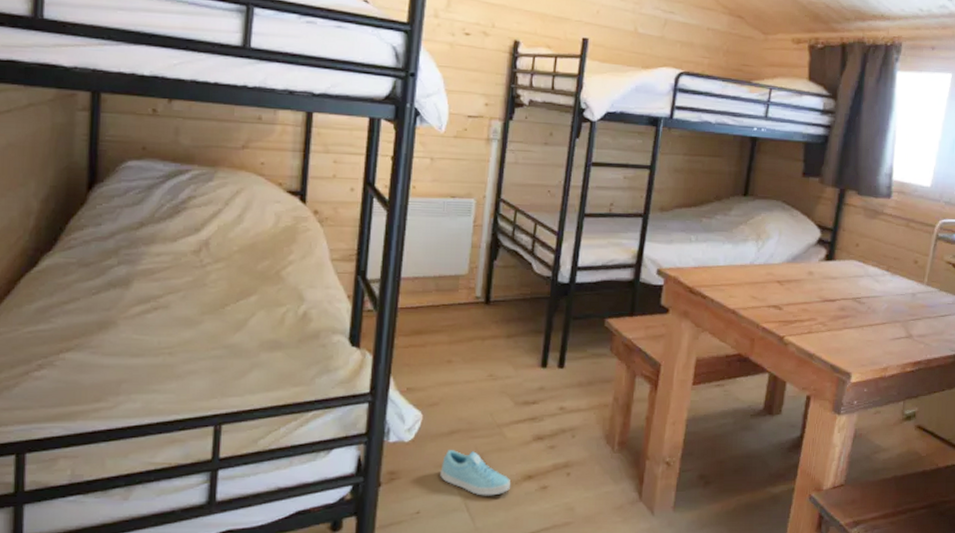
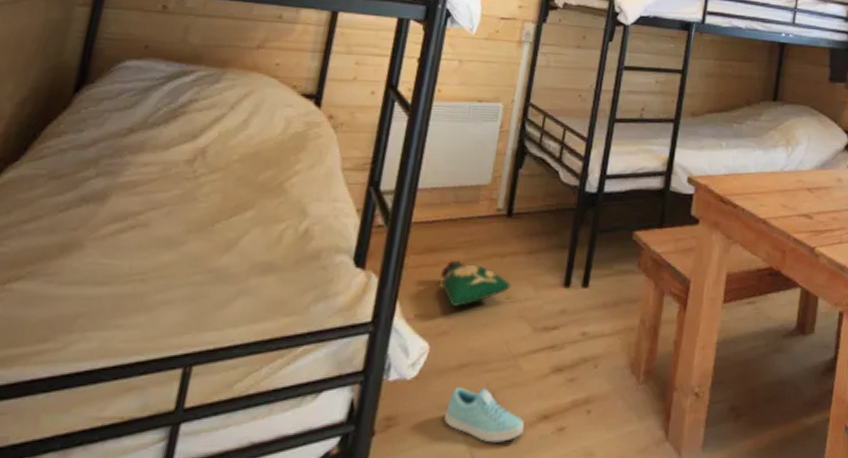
bag: none [428,342,492,383] -> present [440,261,511,308]

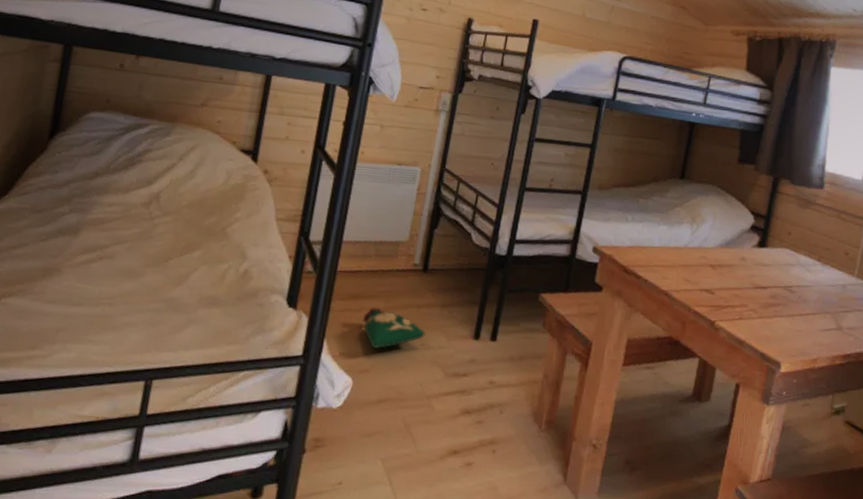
sneaker: present [444,387,525,443] -> none [365,419,436,470]

